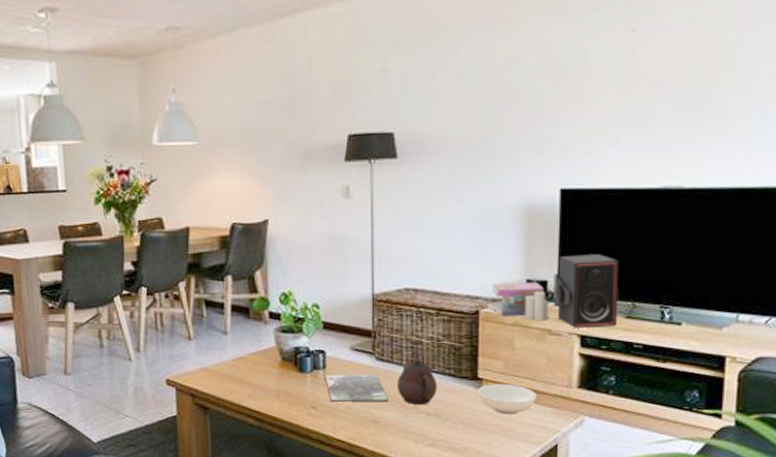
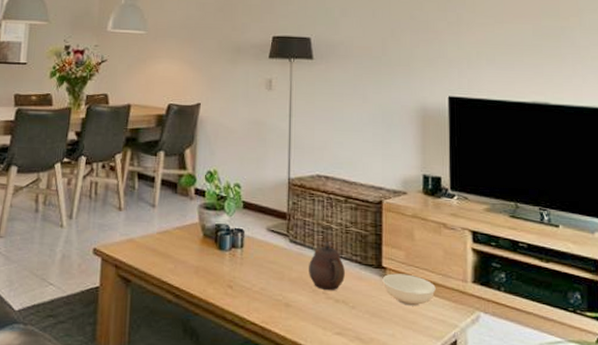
magazine: present [325,374,388,402] -> none [242,254,300,285]
books: present [487,282,546,317] -> none [389,176,441,209]
candle: present [524,290,550,322] -> none [422,185,445,216]
stereo: present [553,254,620,330] -> none [446,155,504,225]

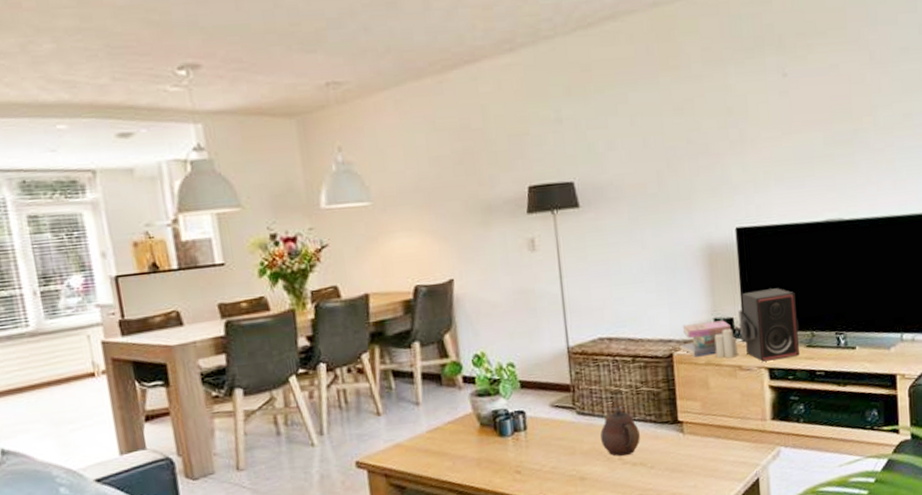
bowl: present [382,273,436,306] -> none [679,423,735,455]
books: none [389,176,441,209] -> present [679,320,734,357]
candle: none [422,185,445,216] -> present [714,328,739,360]
stereo: none [446,155,504,225] -> present [738,288,800,363]

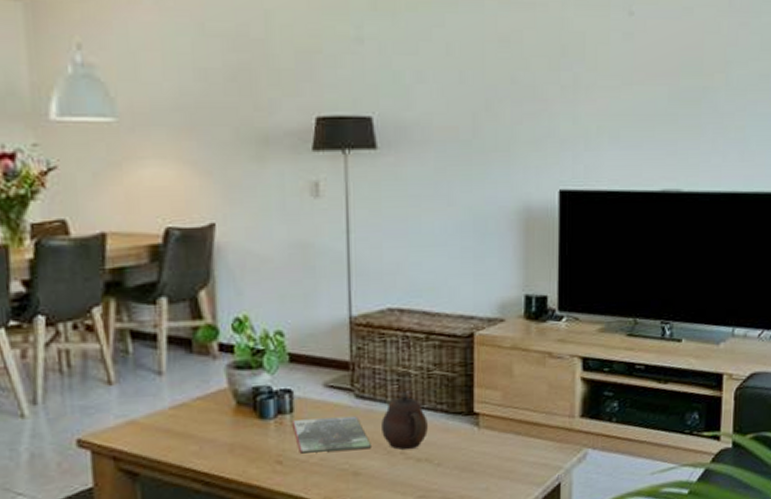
magazine: none [527,429,593,464] -> present [293,416,371,454]
books: present [679,320,734,357] -> none [482,298,546,339]
candle: present [714,328,739,360] -> none [524,307,550,344]
stereo: present [738,288,800,363] -> none [553,265,622,351]

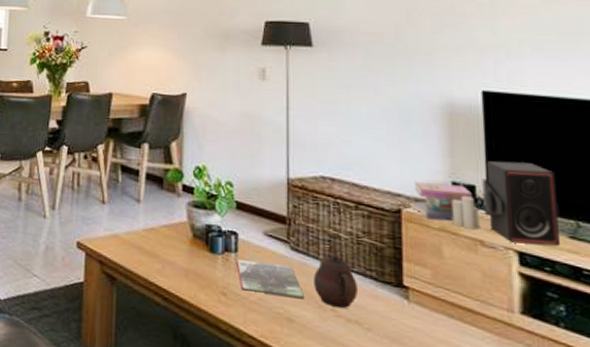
books: none [482,298,546,339] -> present [410,181,475,222]
candle: none [524,307,550,344] -> present [451,195,481,231]
stereo: none [553,265,622,351] -> present [482,161,561,247]

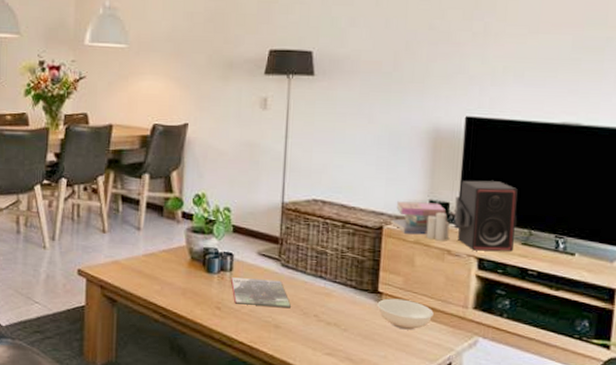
teapot: present [314,252,357,308] -> none [300,266,339,313]
bowl: none [403,294,473,335] -> present [377,298,434,330]

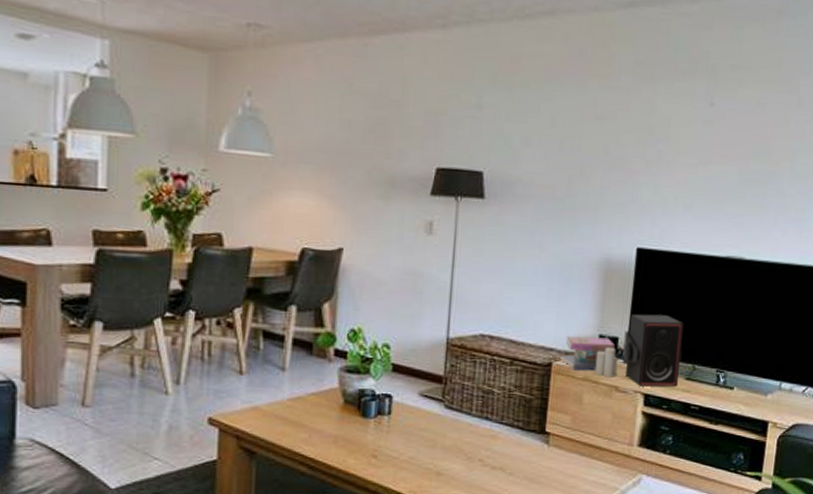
magazine: present [231,277,291,307] -> none [389,422,454,452]
bowl: present [377,298,434,330] -> none [544,438,600,471]

